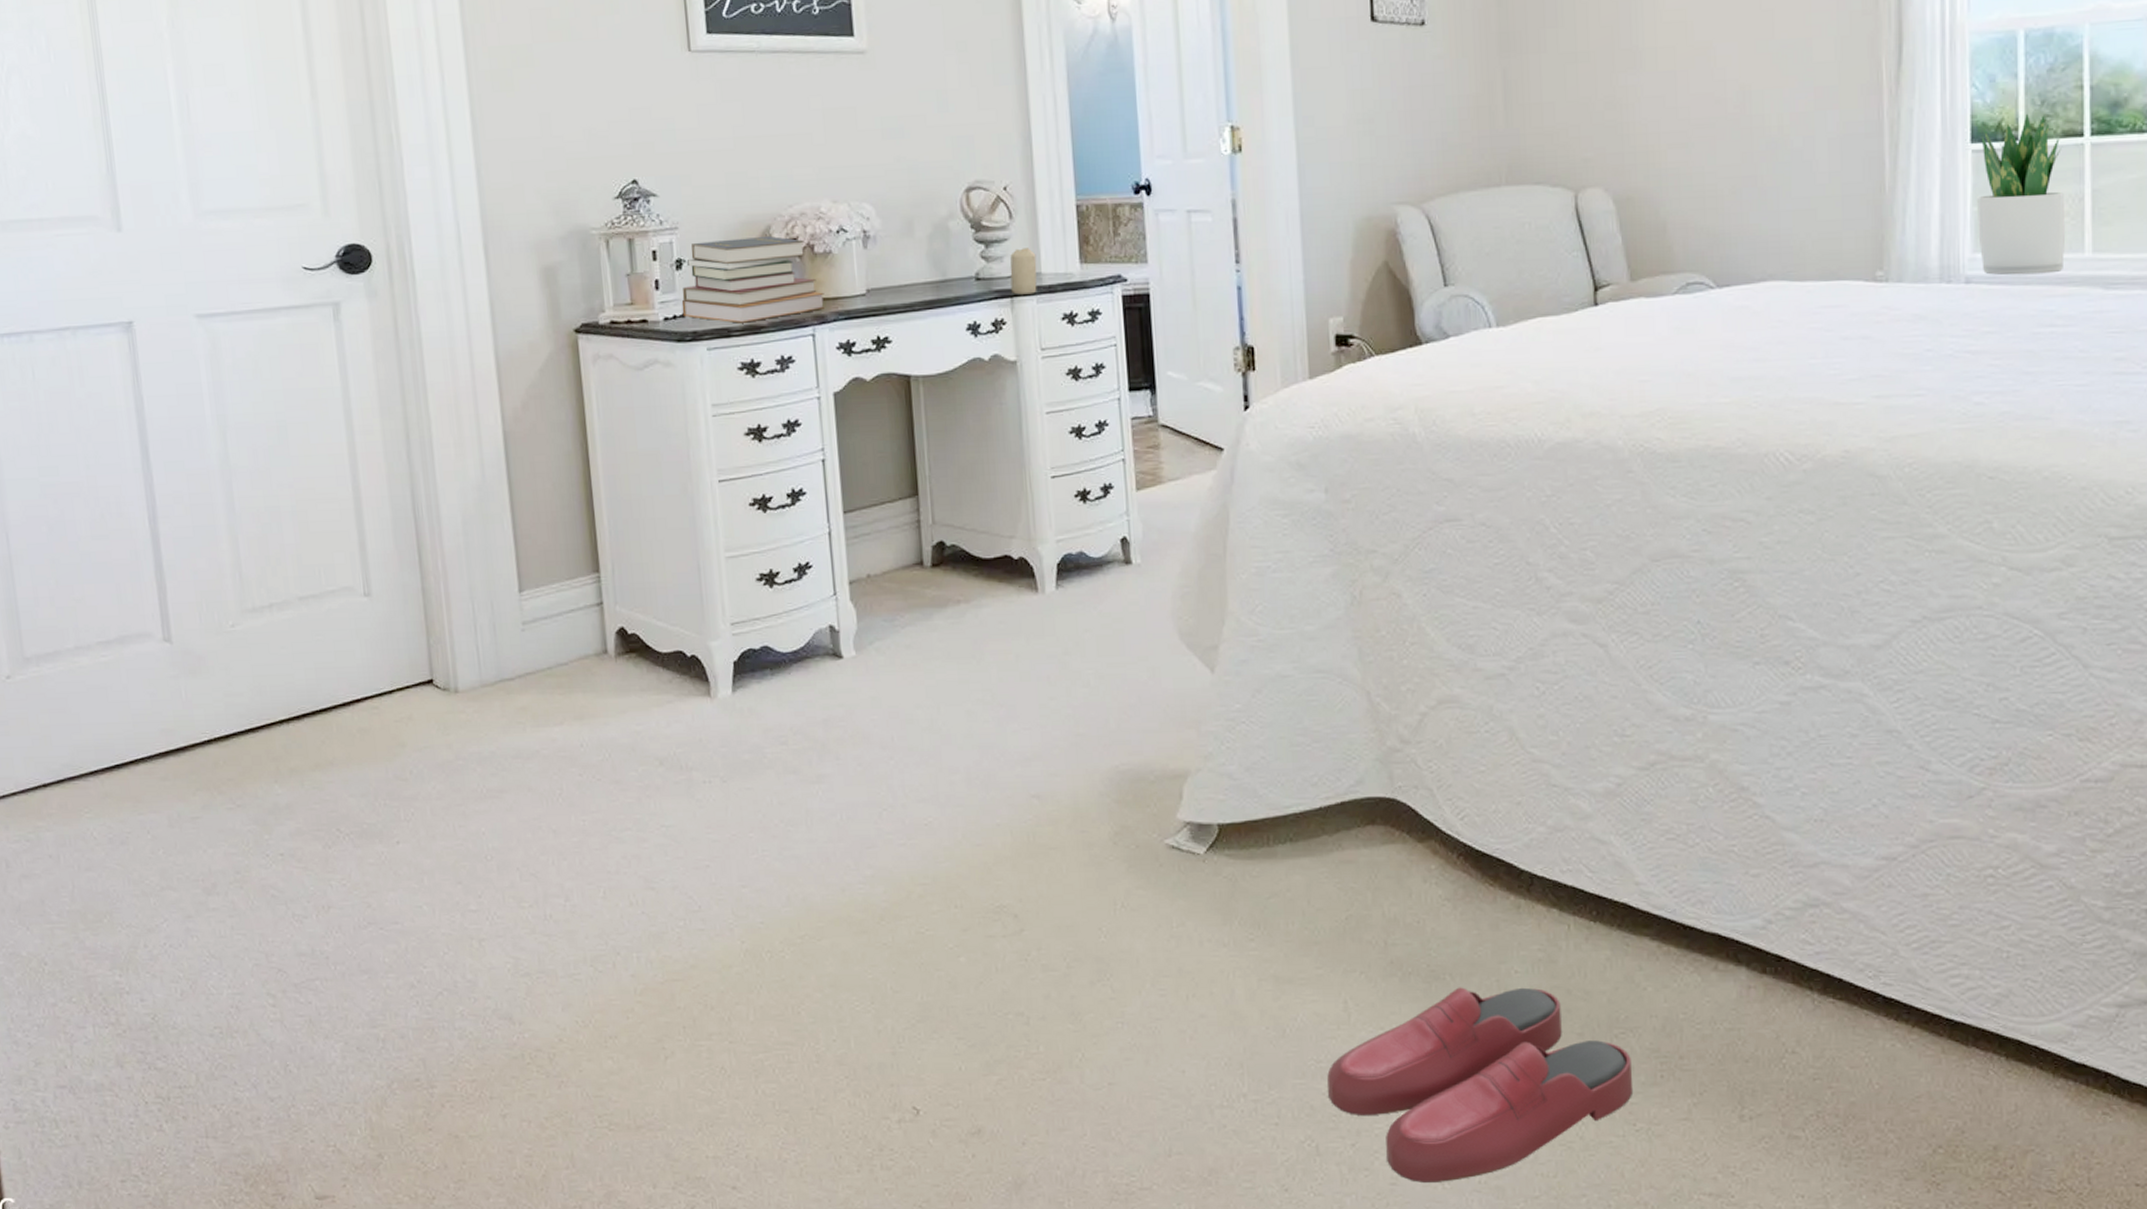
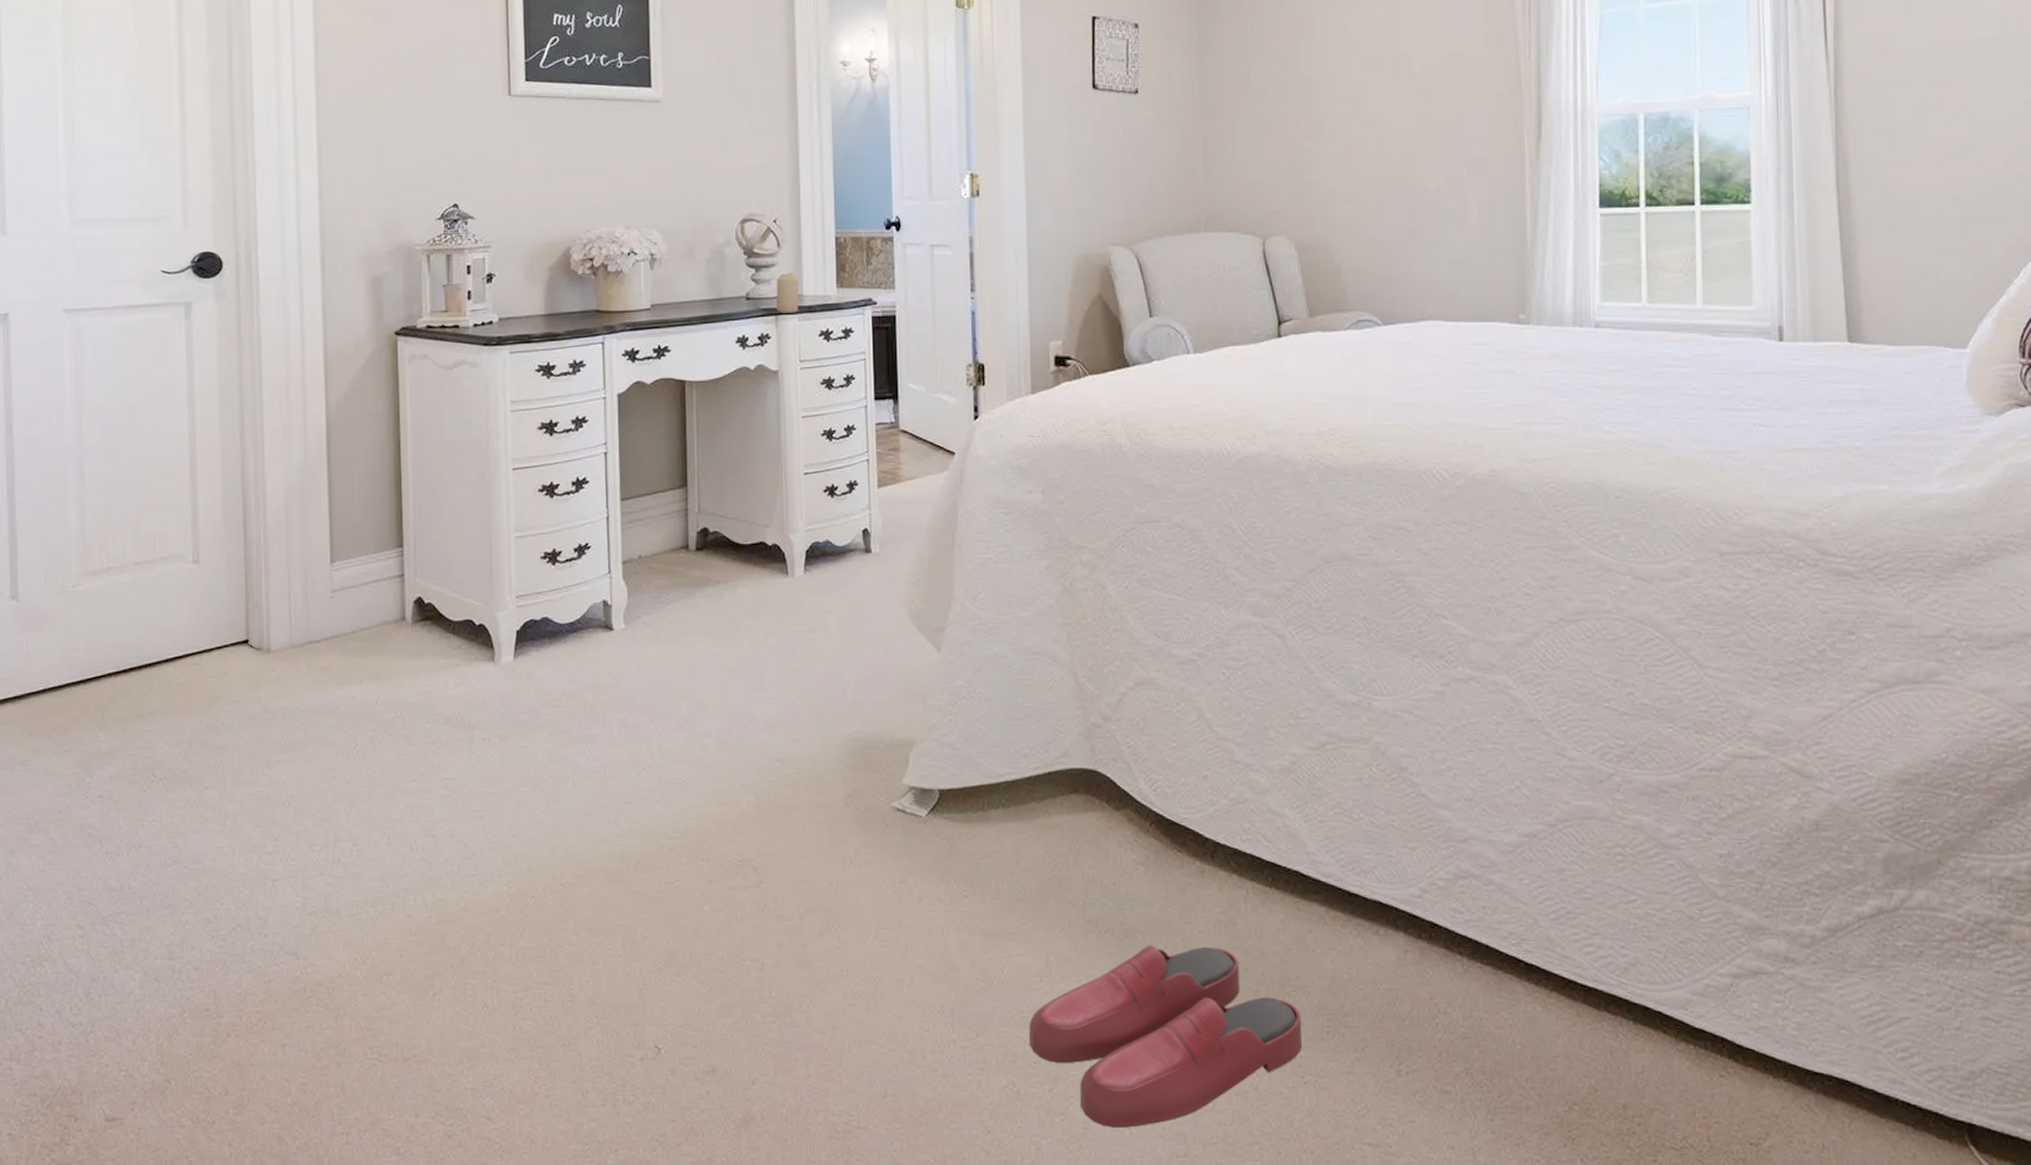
books: present [681,235,824,323] -> none [490,255,614,331]
planter: present [1977,114,2066,276] -> none [1605,185,1680,322]

